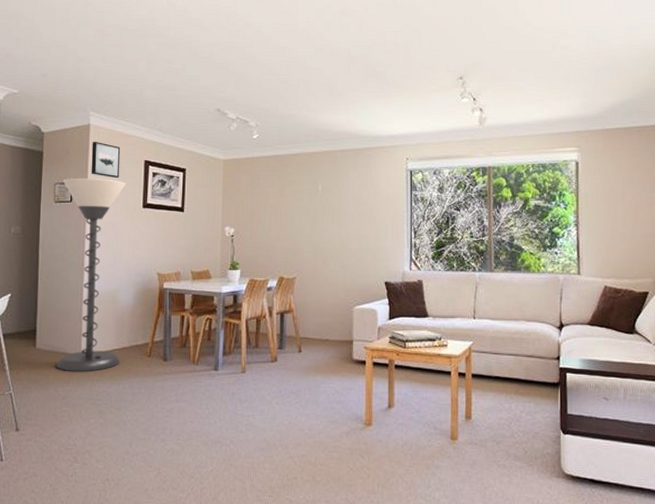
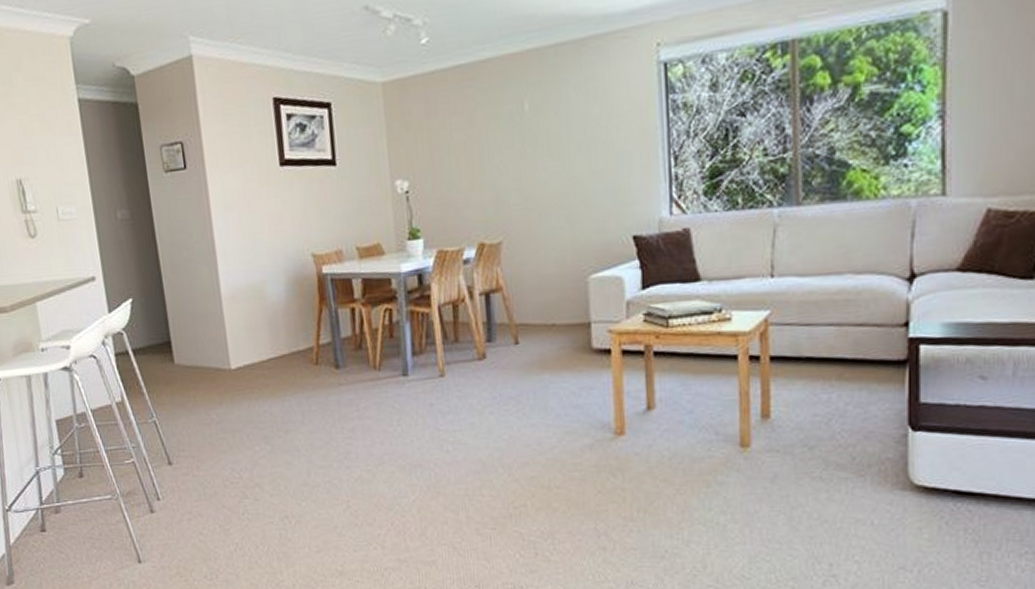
floor lamp: present [56,178,126,371] -> none [169,131,281,390]
wall art: present [91,142,121,178] -> none [199,79,243,129]

